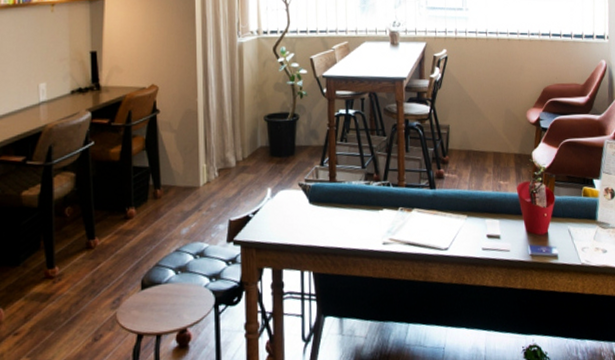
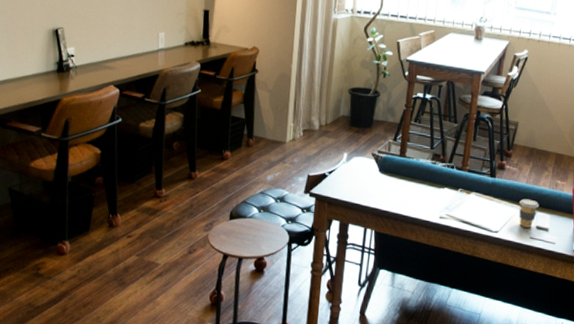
coffee cup: none [465,206,486,239] -> present [519,198,539,228]

